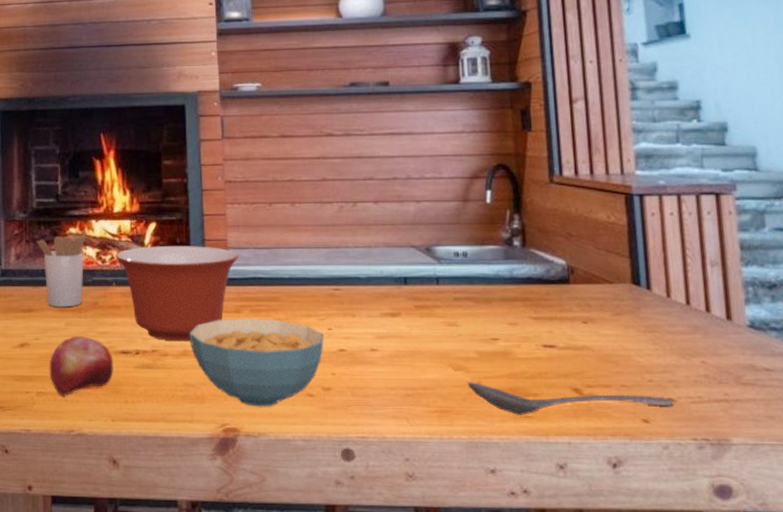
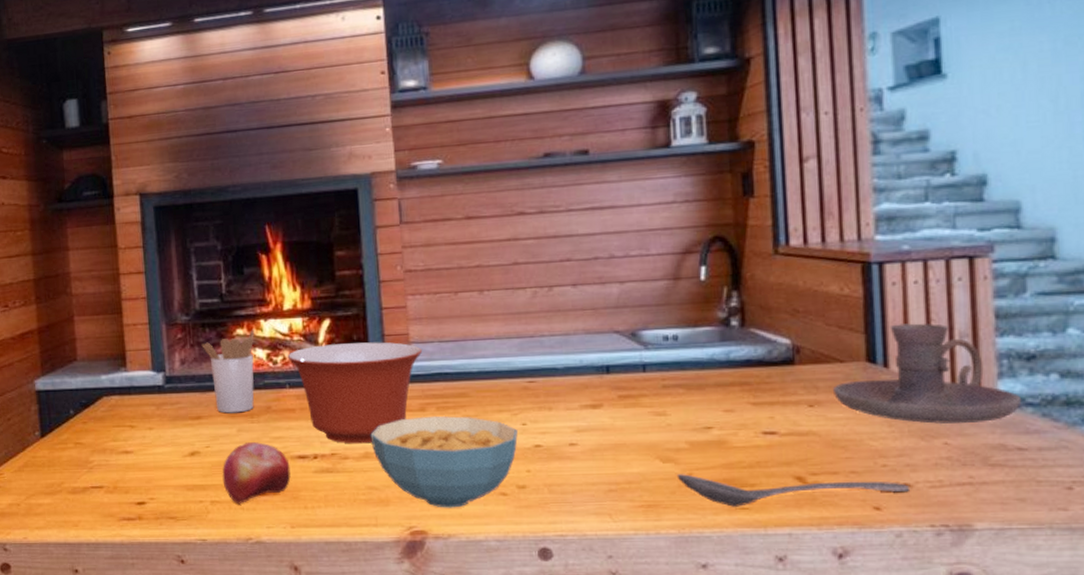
candle holder: none [603,251,767,345] -> present [832,323,1022,425]

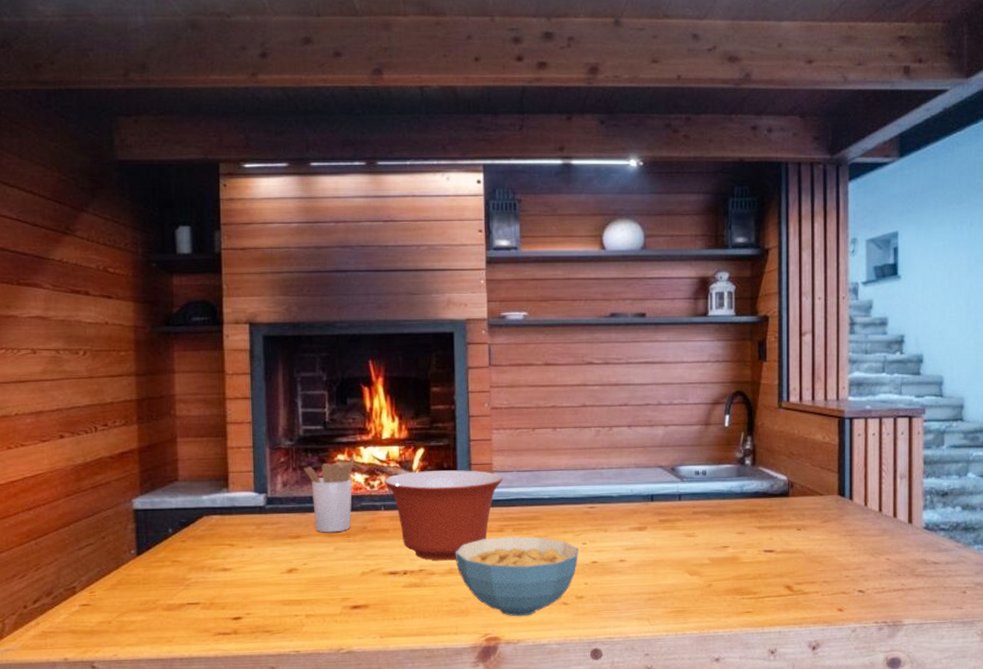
fruit: present [222,442,291,505] -> none [318,560,382,618]
stirrer: present [676,474,909,507] -> none [700,585,862,611]
candle holder: present [832,323,1022,425] -> none [814,466,938,545]

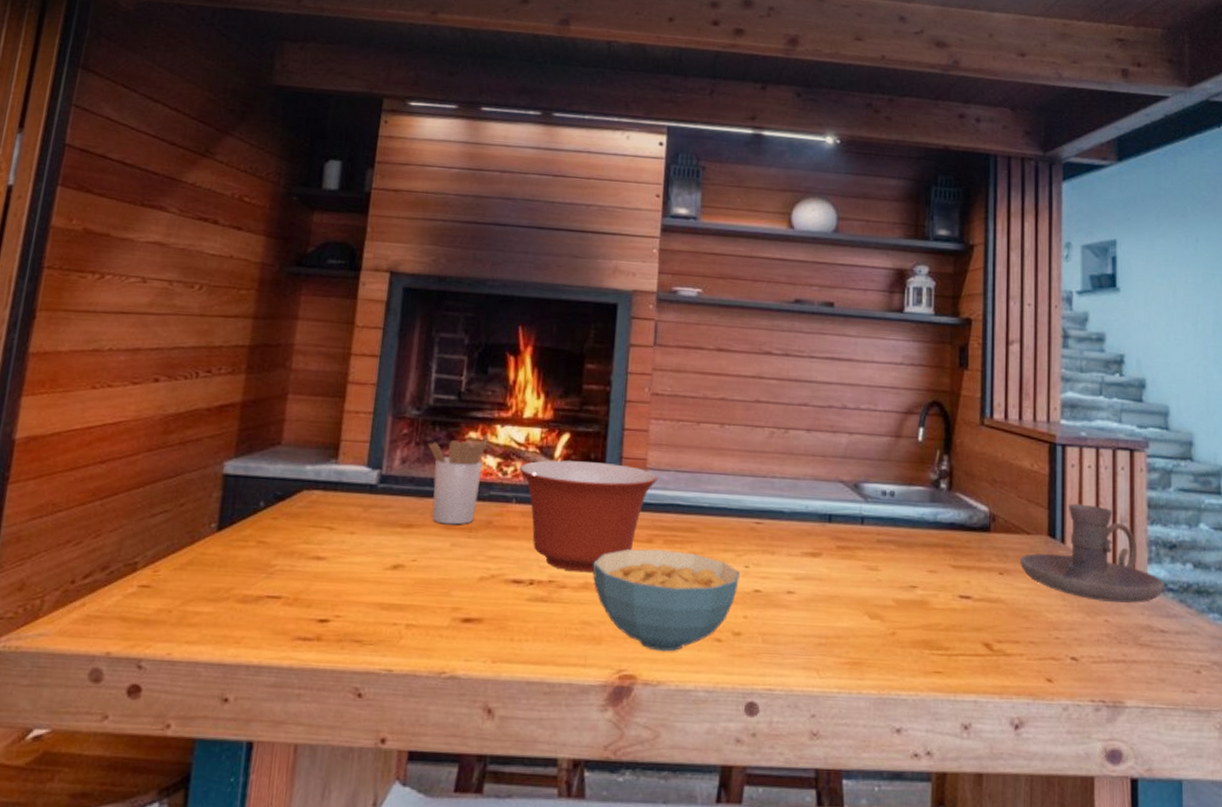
candle holder: none [814,466,938,545] -> present [1019,503,1165,603]

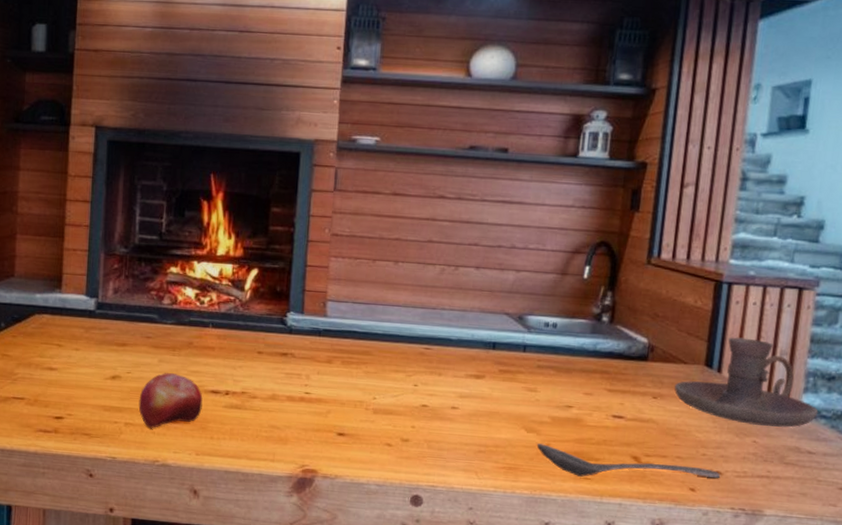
fruit: none [424,559,502,631] -> present [138,373,203,429]
utensil holder: present [428,433,489,525] -> none [136,268,188,345]
mixing bowl: present [519,460,659,573] -> none [214,292,337,387]
cereal bowl: present [592,549,740,652] -> none [279,368,409,453]
stirrer: none [881,632,1076,670] -> present [536,443,720,478]

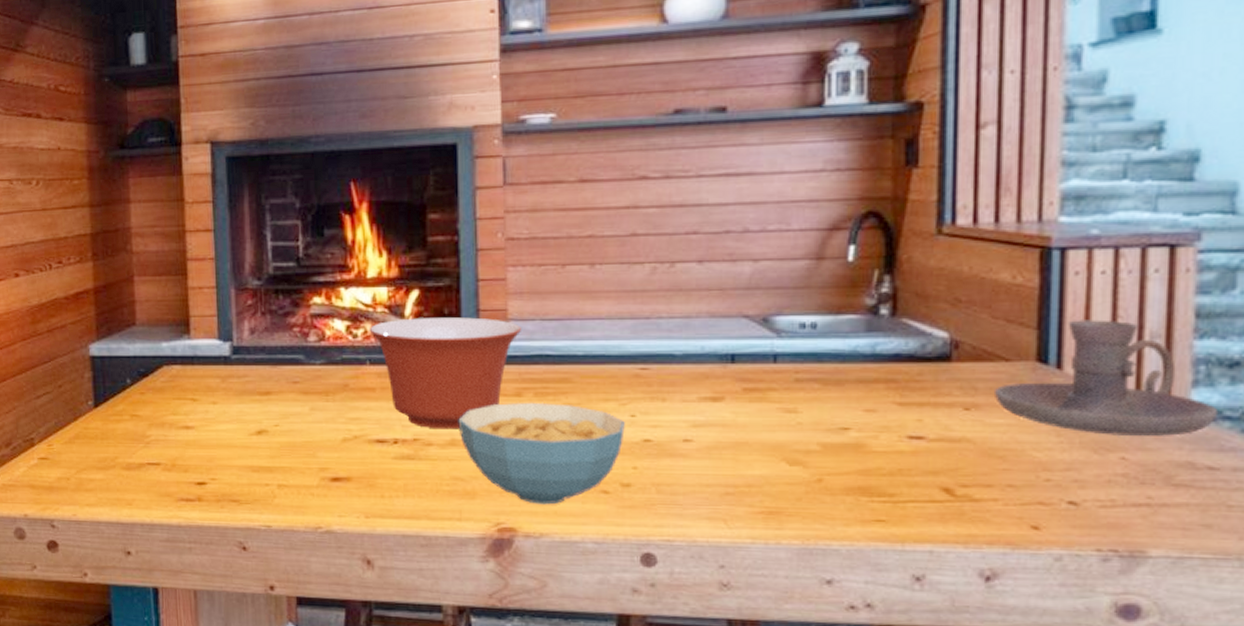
fruit: present [138,373,203,429] -> none [291,423,367,490]
mixing bowl: none [214,292,337,387] -> present [369,317,522,430]
cereal bowl: none [279,368,409,453] -> present [458,402,625,505]
stirrer: present [536,443,720,478] -> none [804,479,1075,519]

